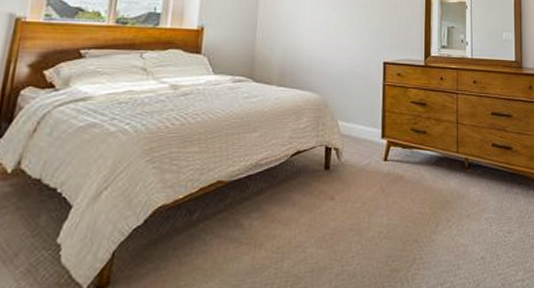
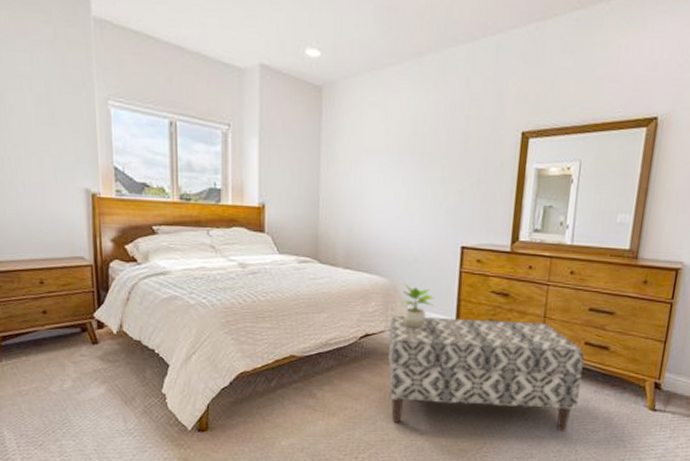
bench: none [319,129,493,248] -> present [388,315,584,432]
potted plant: none [331,97,362,142] -> present [401,283,434,328]

